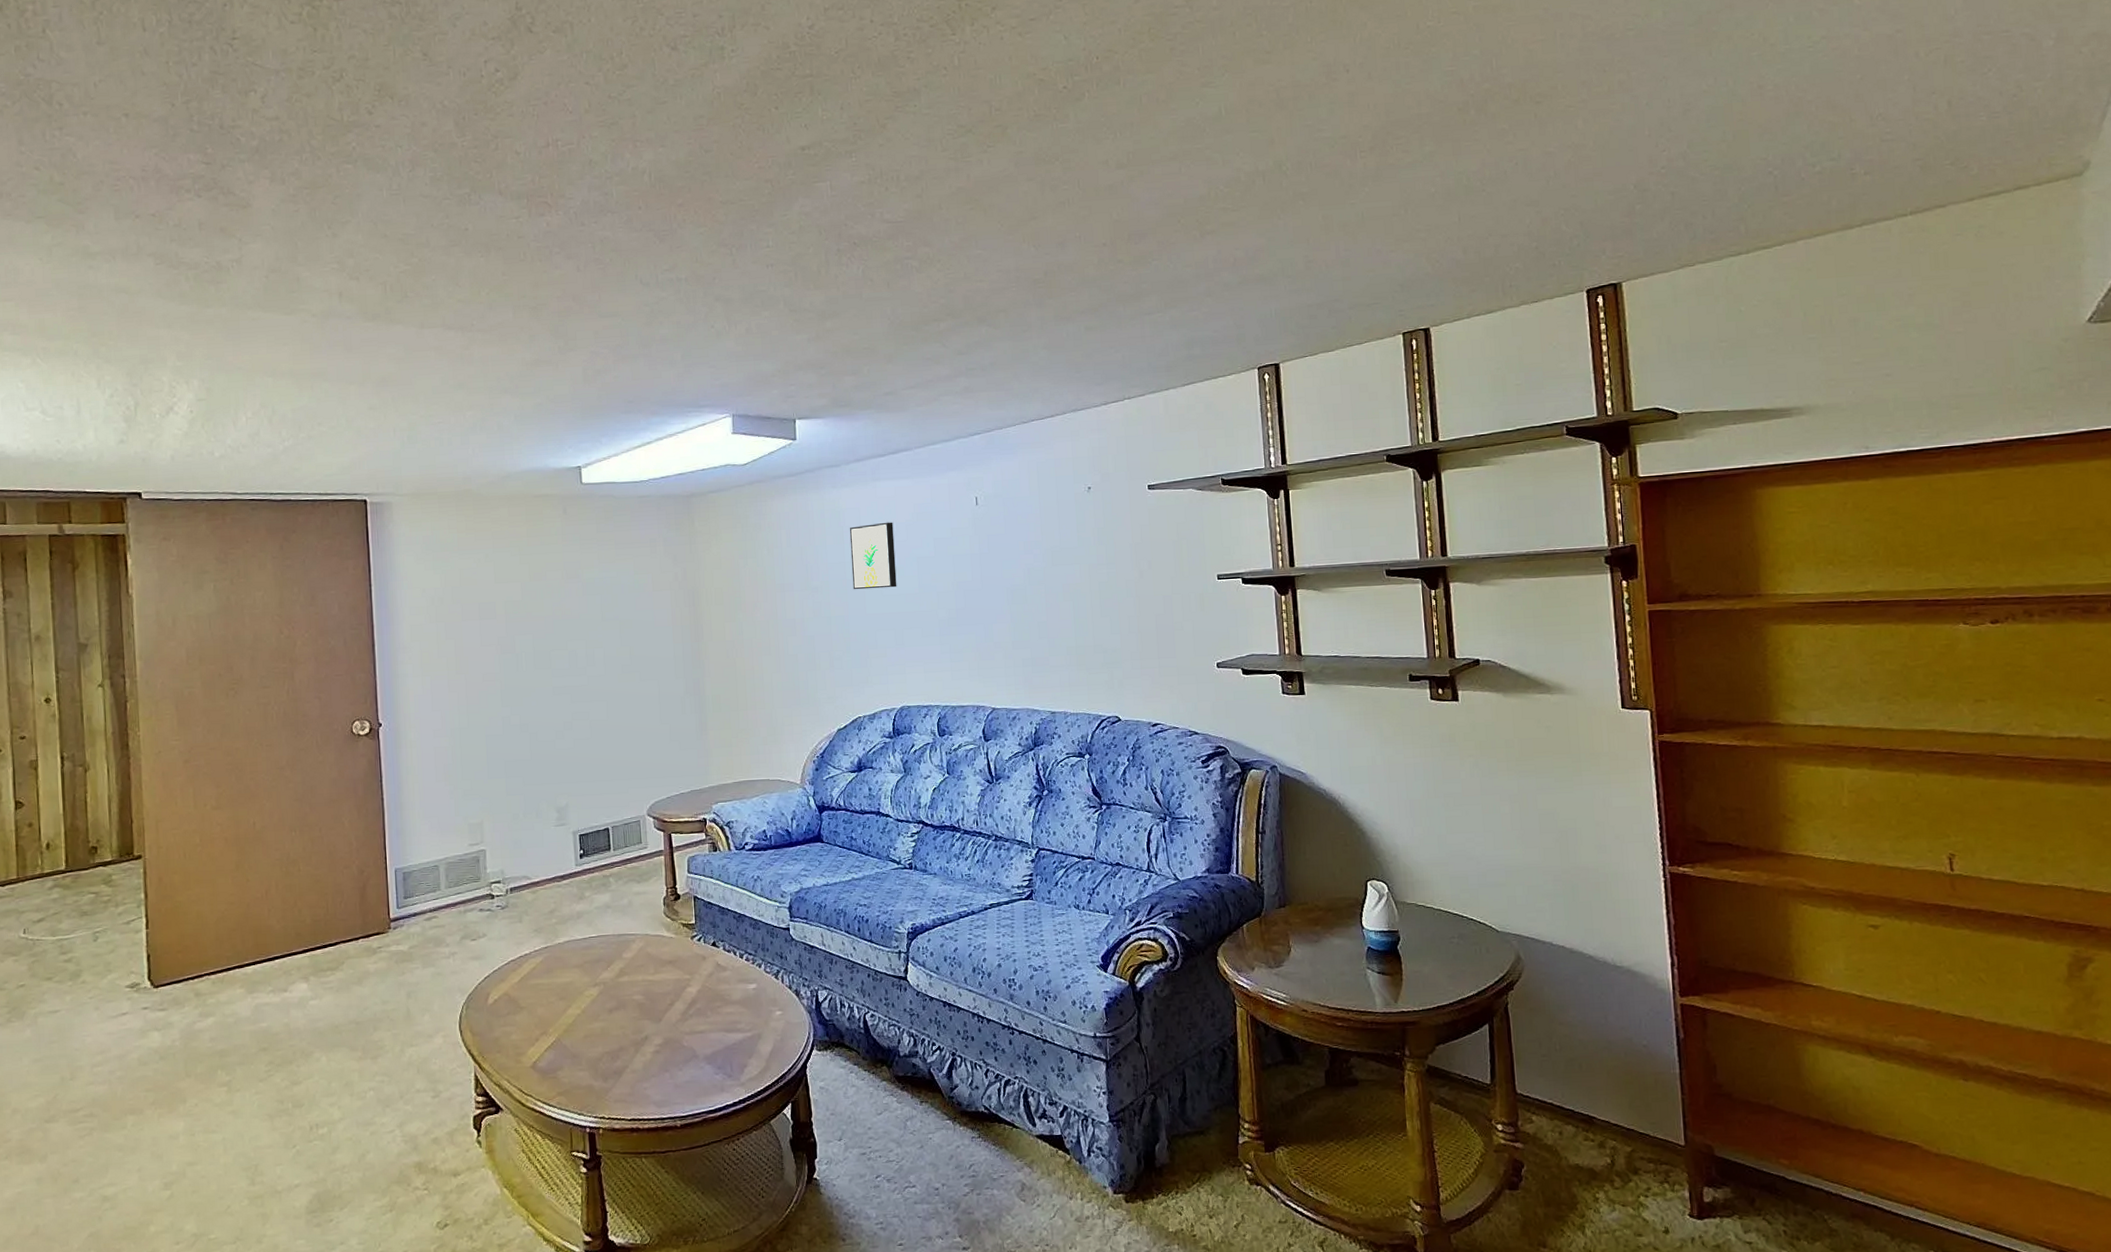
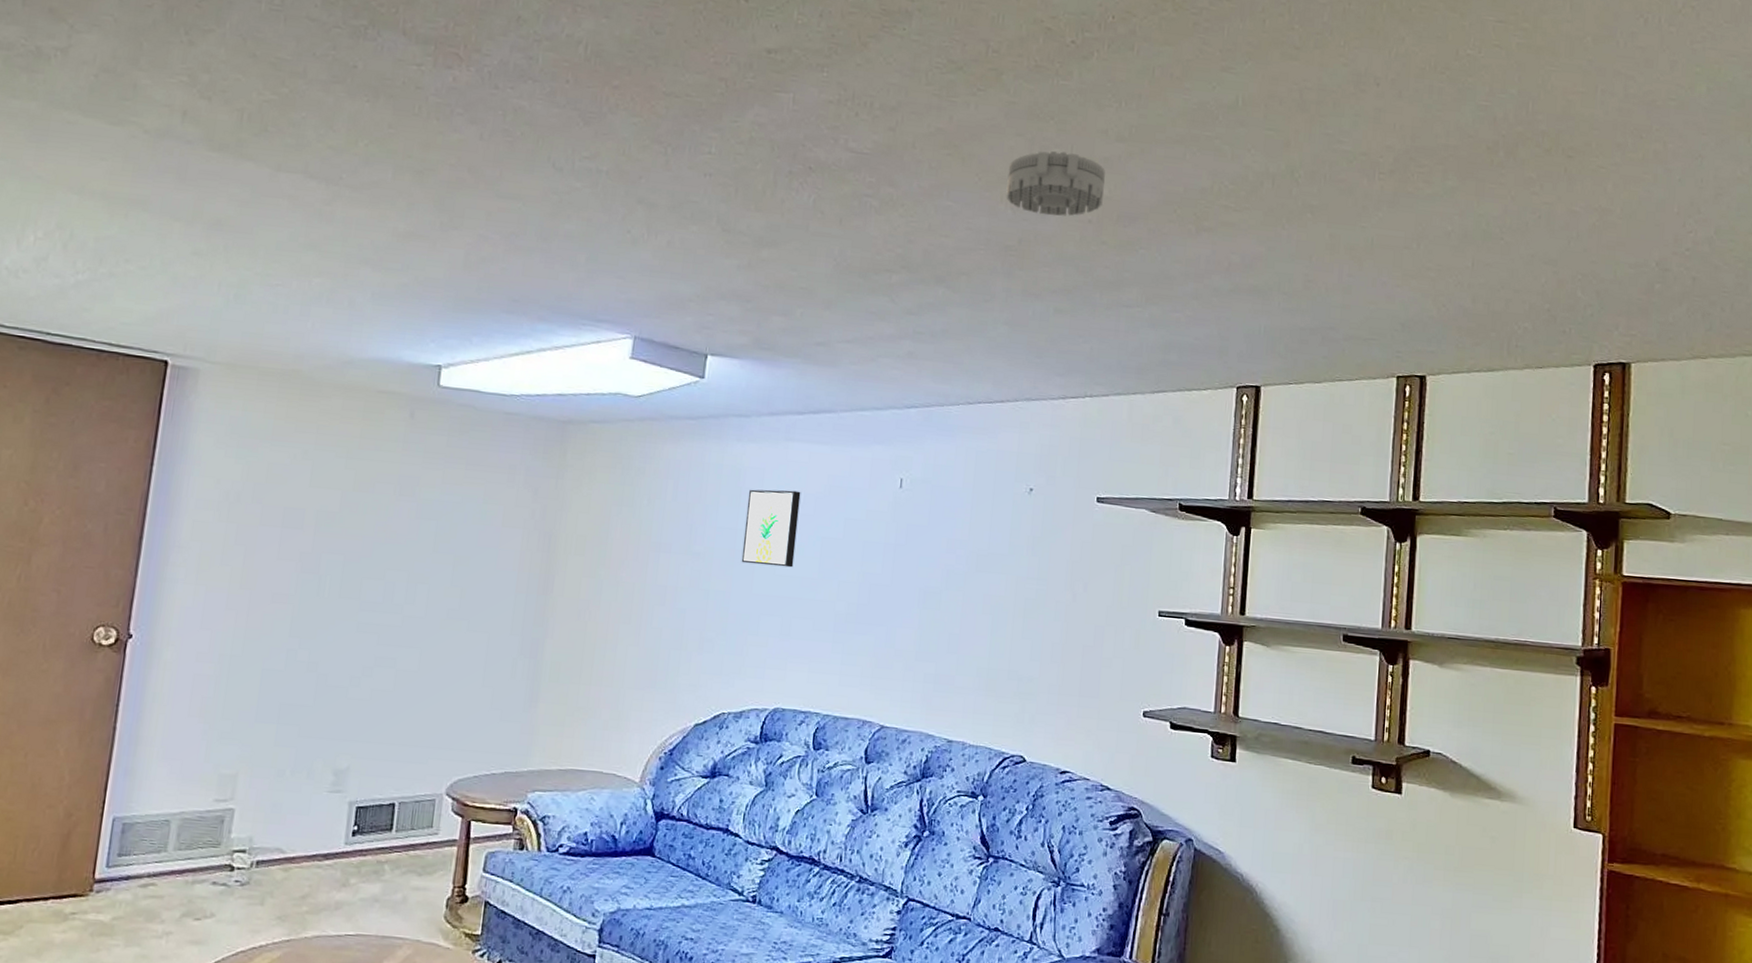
smoke detector: none [1025,187,1113,247] -> present [1006,151,1105,216]

